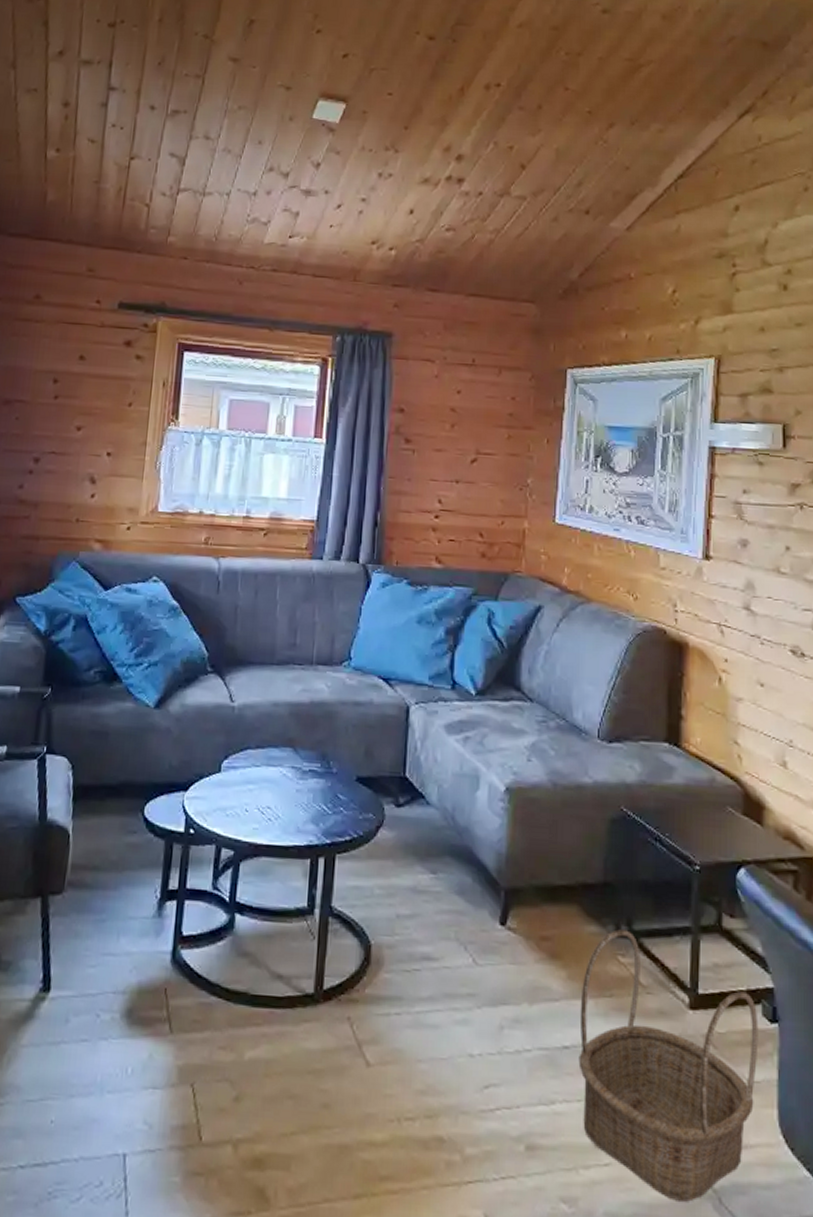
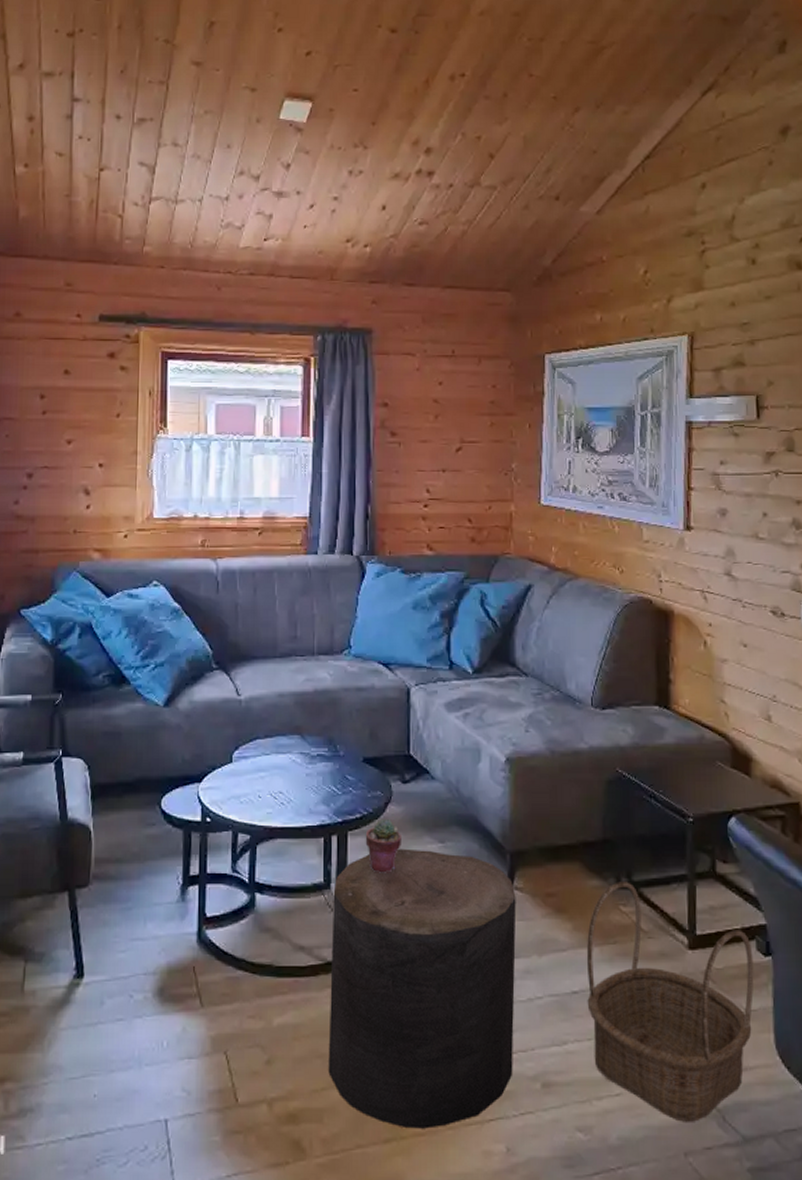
stool: none [299,876,509,1187] -> present [328,848,517,1129]
potted succulent: none [353,844,392,903] -> present [365,820,401,873]

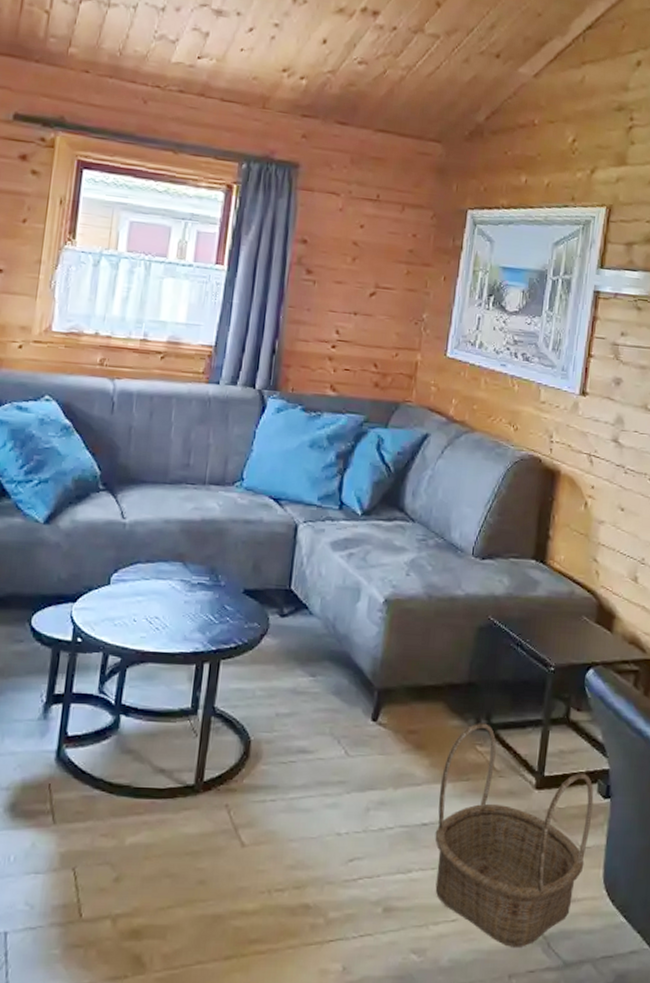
stool: present [328,848,517,1129] -> none [176,679,380,947]
potted succulent: present [365,820,401,873] -> none [237,650,274,703]

